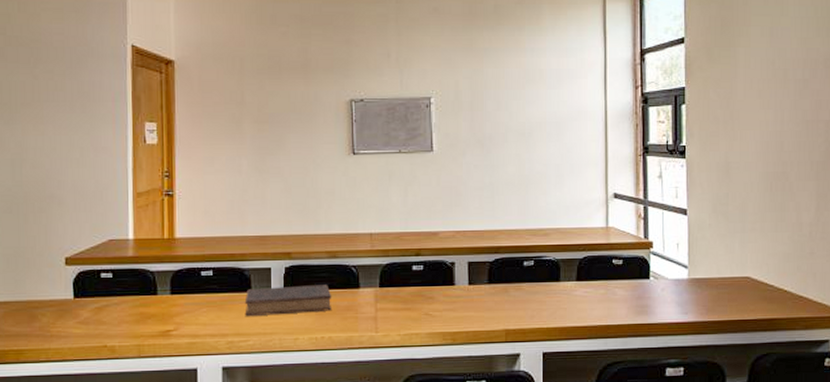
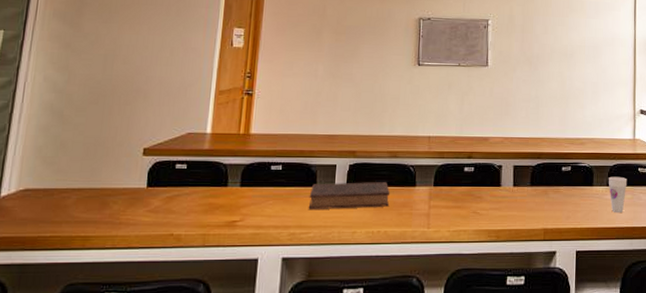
cup: none [577,270,600,311] -> present [608,176,628,214]

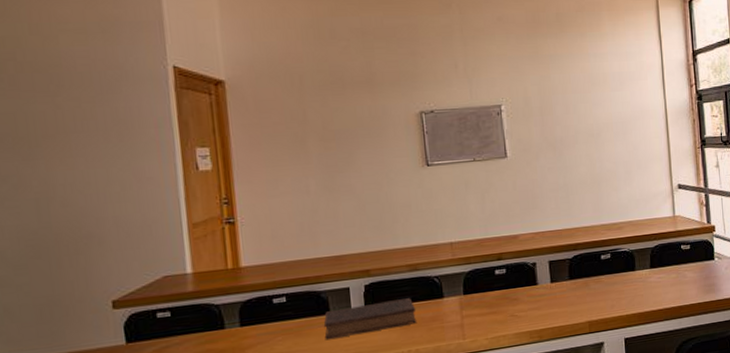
cup: present [608,176,628,214] -> none [650,257,671,295]

